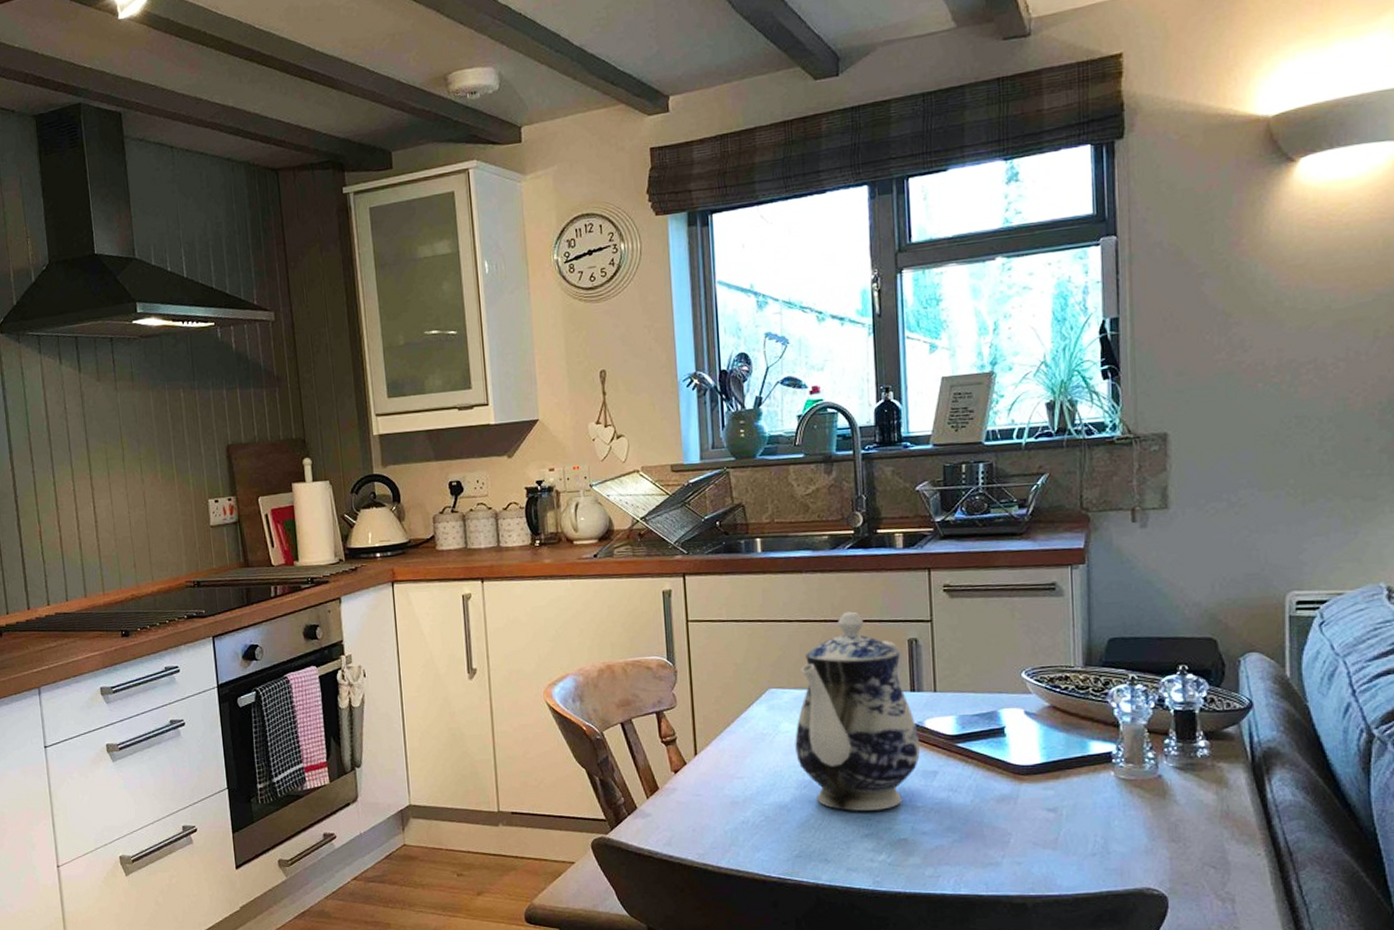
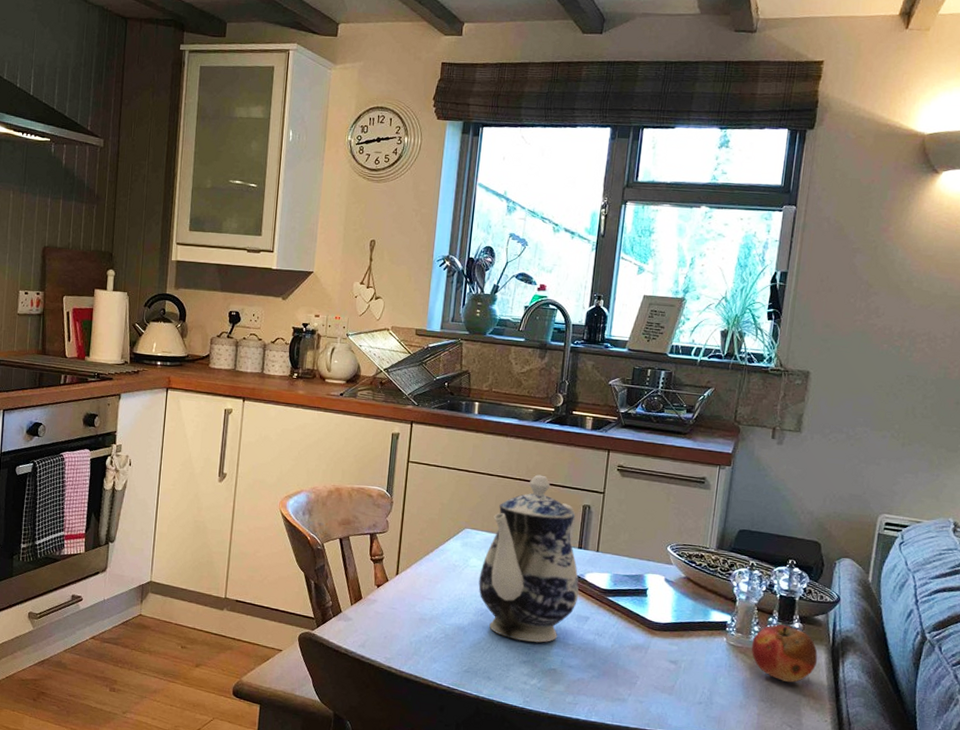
fruit: none [1147,745,1235,815] -> present [751,624,818,683]

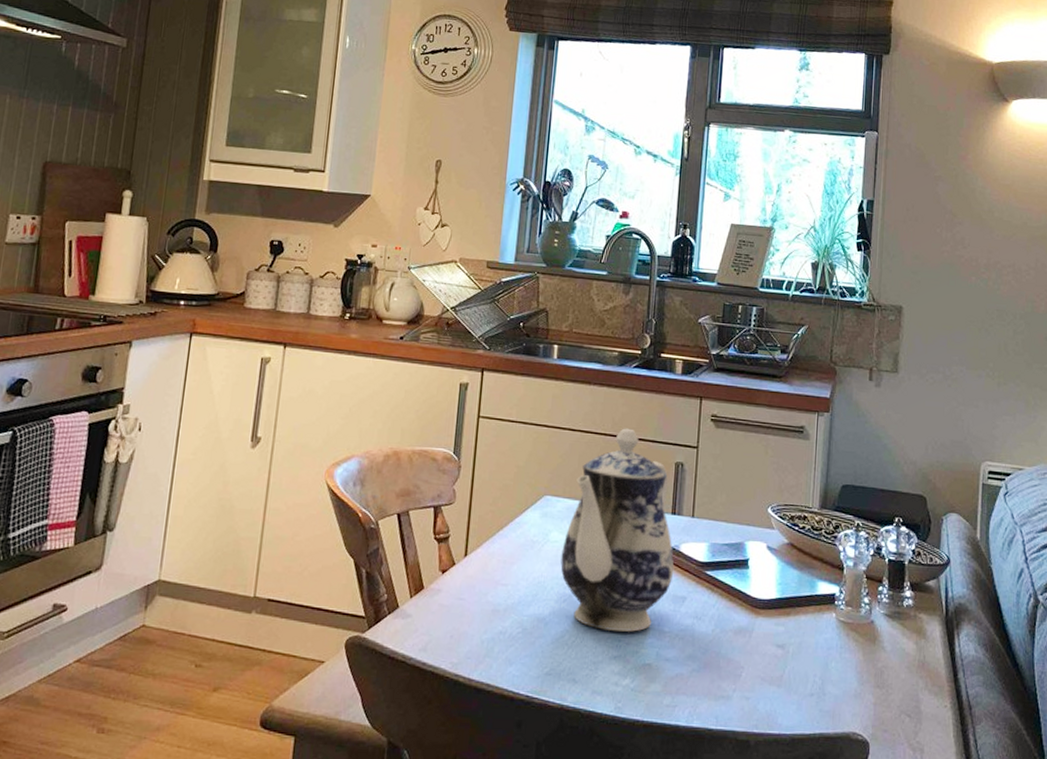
fruit: present [751,624,818,683] -> none [862,594,932,663]

